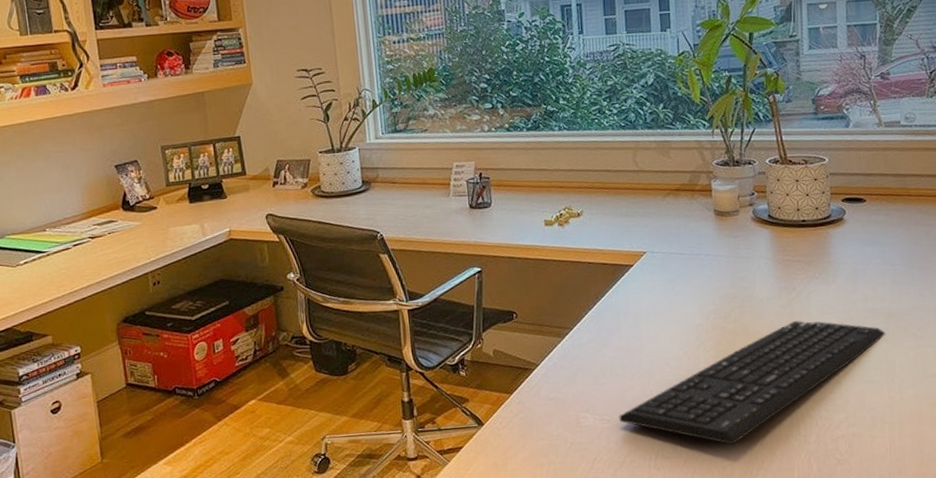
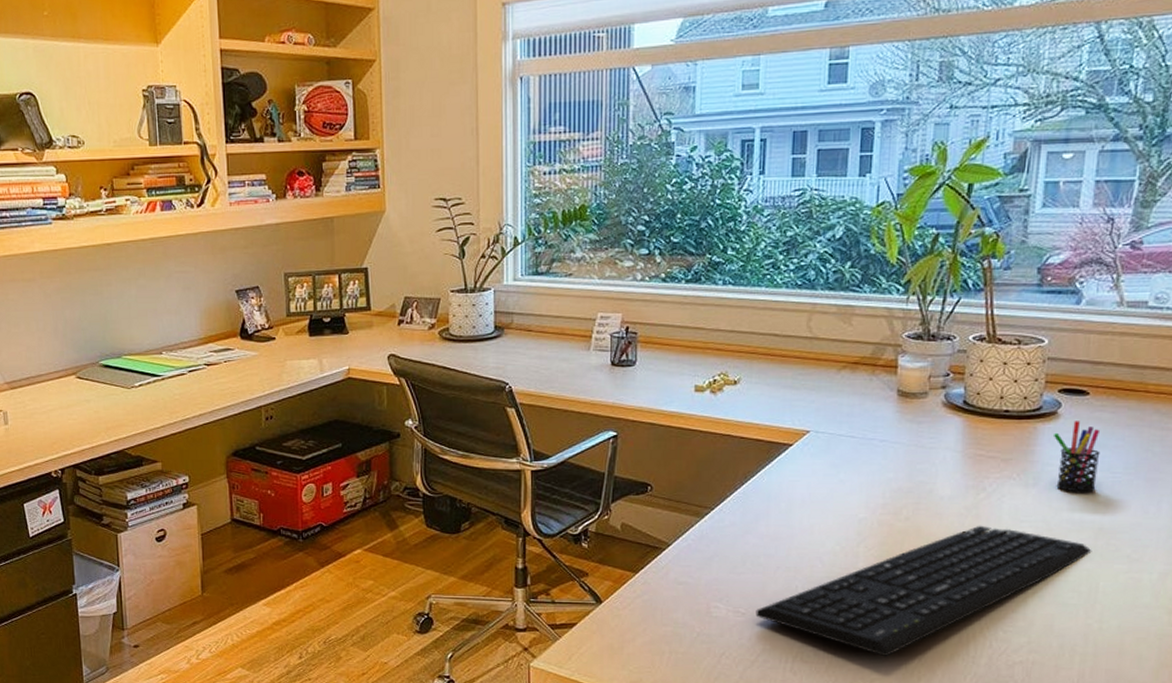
pen holder: none [843,224,882,285] -> present [1054,421,1100,493]

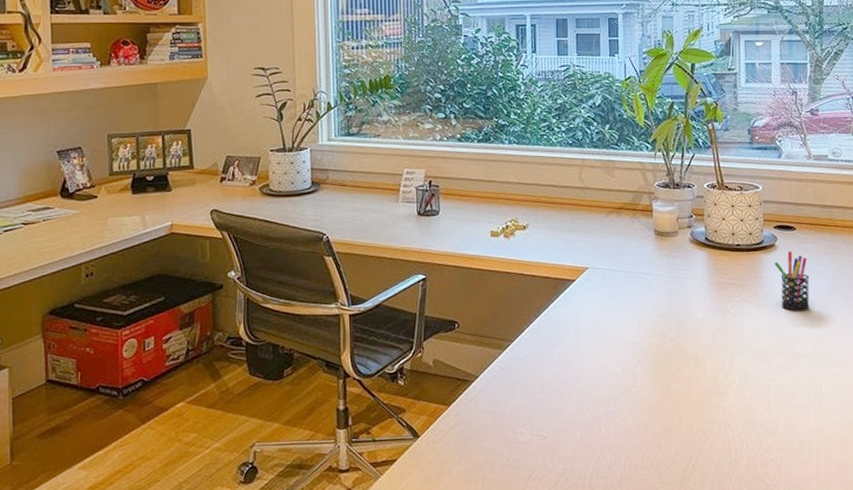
keyboard: present [755,525,1092,657] -> none [555,342,813,466]

